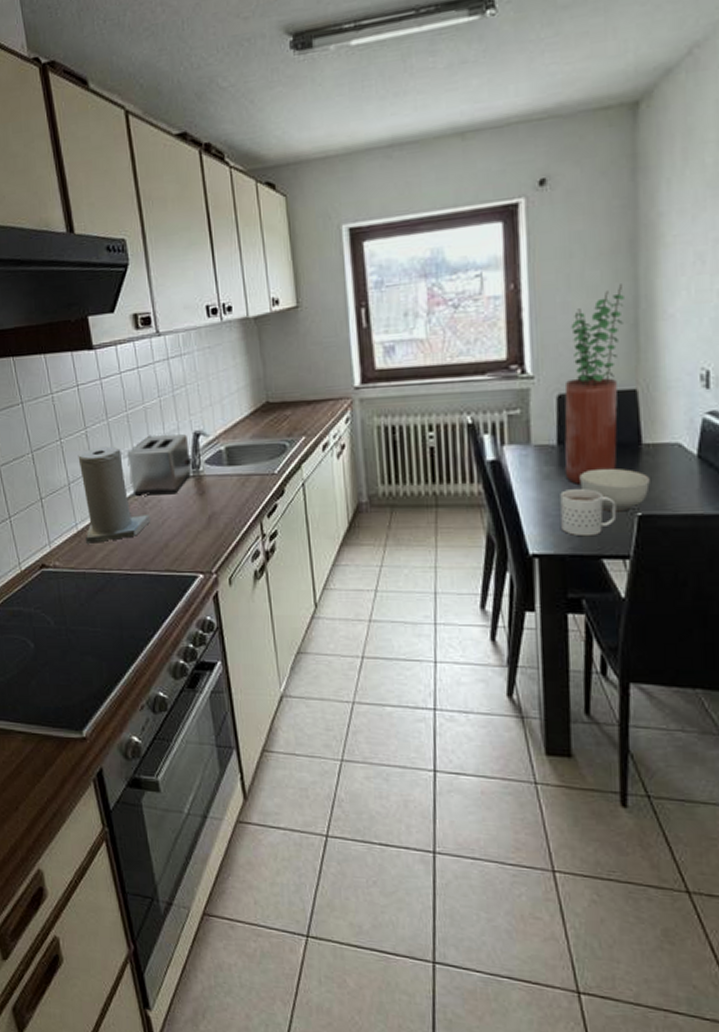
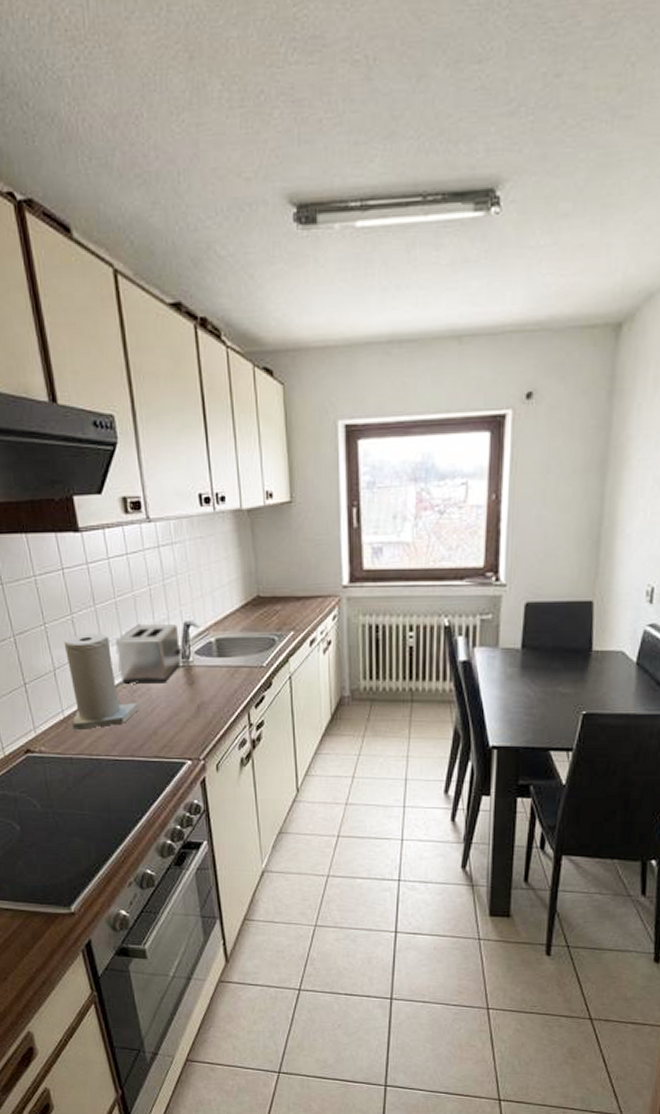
mug: present [560,489,617,537] -> none [517,689,566,731]
vase: present [564,284,624,484] -> none [525,502,591,685]
bowl: present [579,467,650,512] -> none [537,671,595,710]

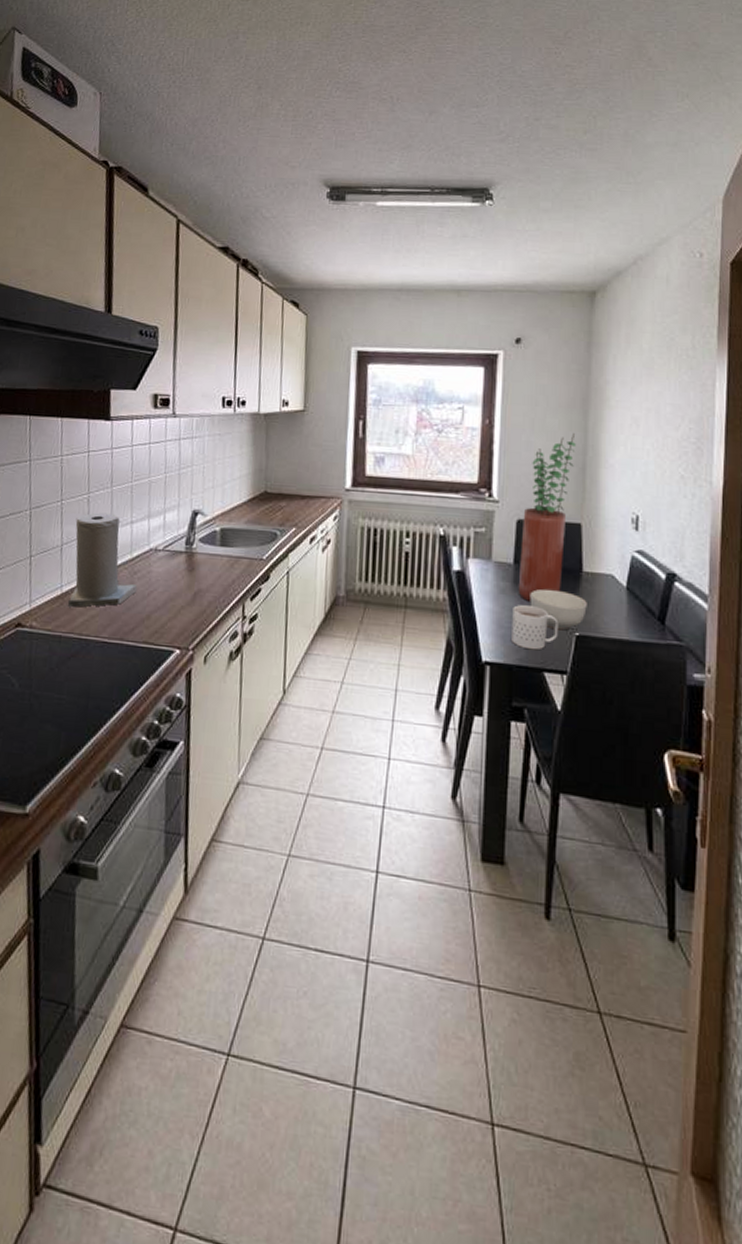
toaster: present [117,624,182,684] -> none [124,509,187,568]
mug: none [517,689,566,731] -> present [510,605,559,651]
vase: none [525,502,591,685] -> present [518,433,576,601]
bowl: none [537,671,595,710] -> present [530,588,587,631]

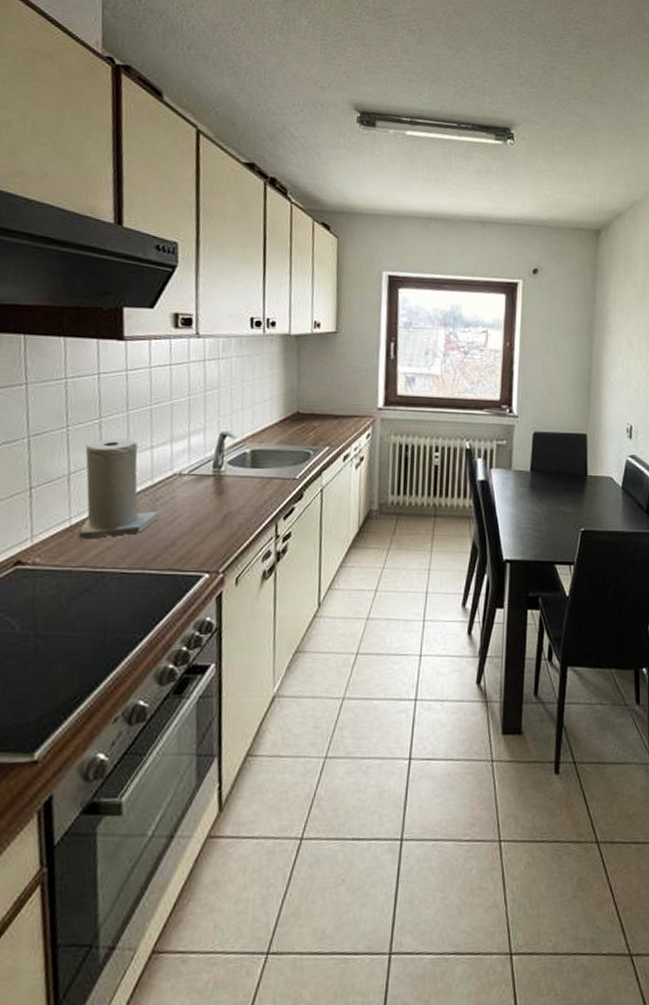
mug: present [510,605,559,651] -> none [527,508,568,546]
vase: present [518,433,576,601] -> none [534,355,583,504]
bowl: present [530,588,587,631] -> none [544,492,591,527]

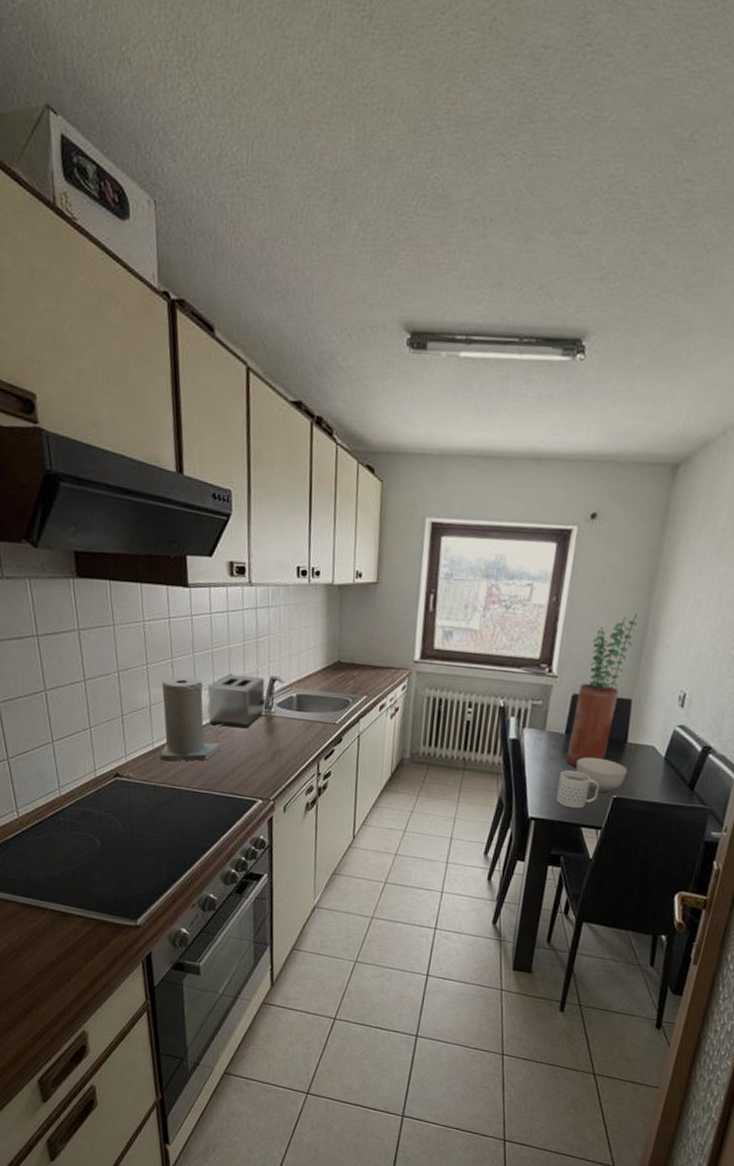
toaster: none [144,433,214,492] -> present [208,674,265,729]
mug: none [527,508,568,546] -> present [555,770,600,809]
vase: none [534,355,583,504] -> present [566,613,637,767]
bowl: none [544,492,591,527] -> present [575,756,627,793]

